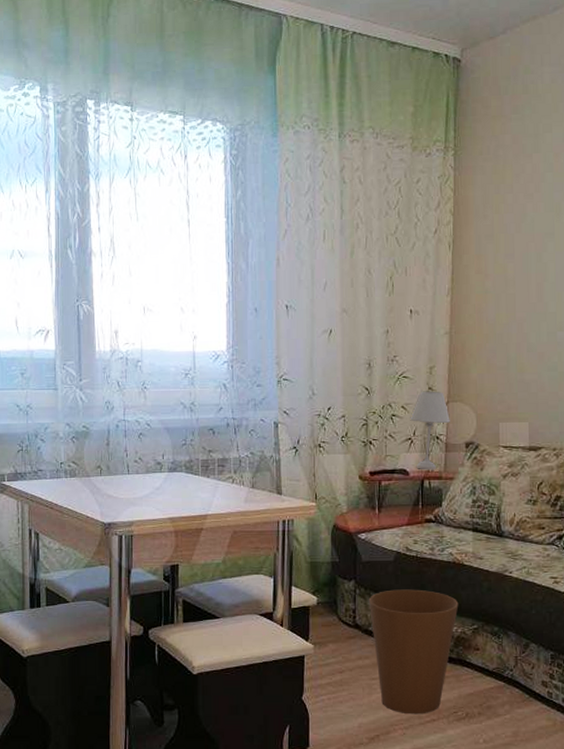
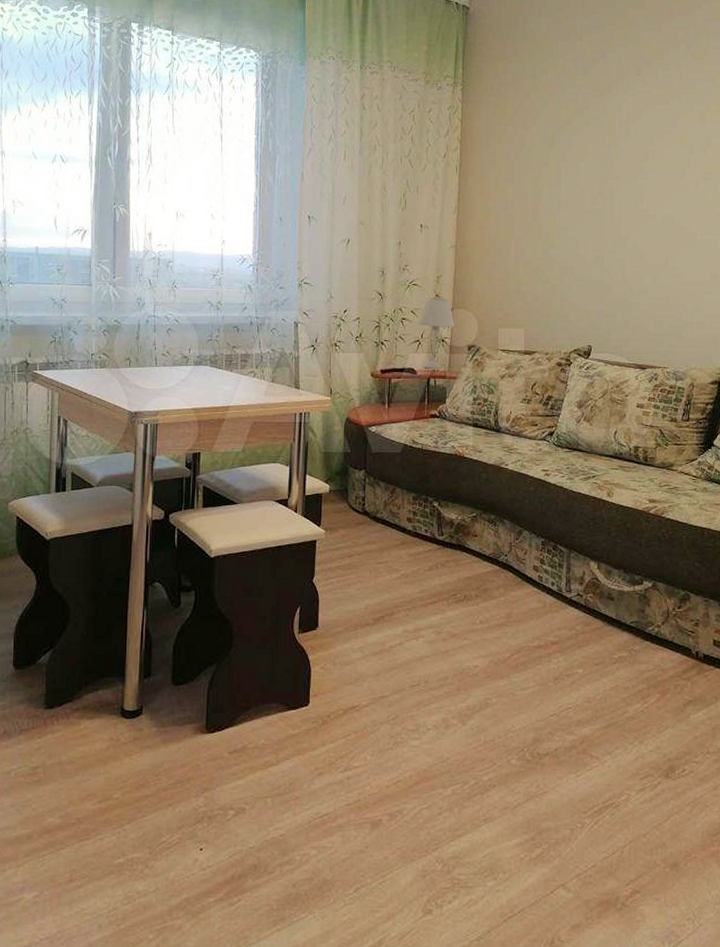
trash bin: present [368,589,459,715] -> none [377,479,459,597]

